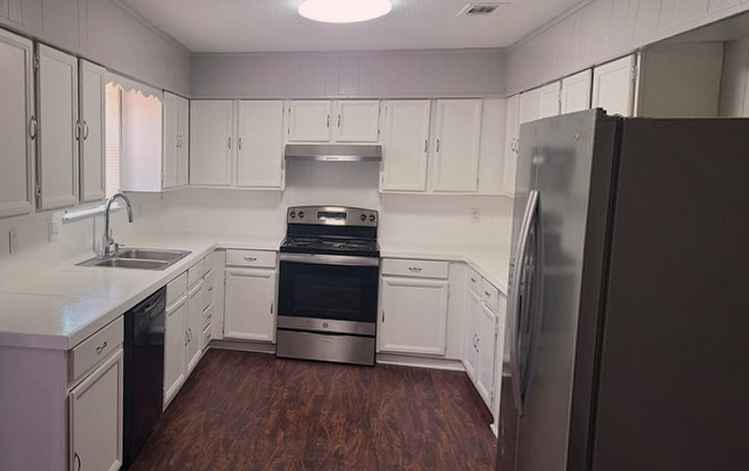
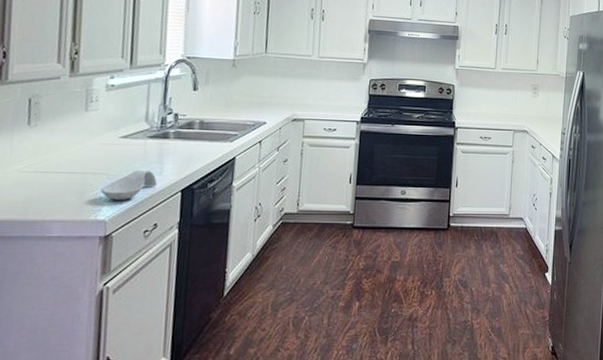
spoon rest: none [62,293,105,320] -> present [100,169,157,200]

